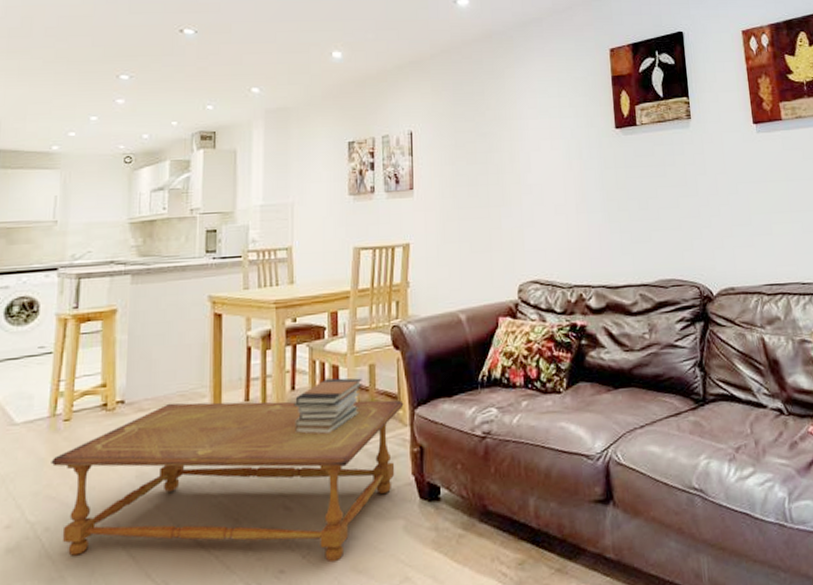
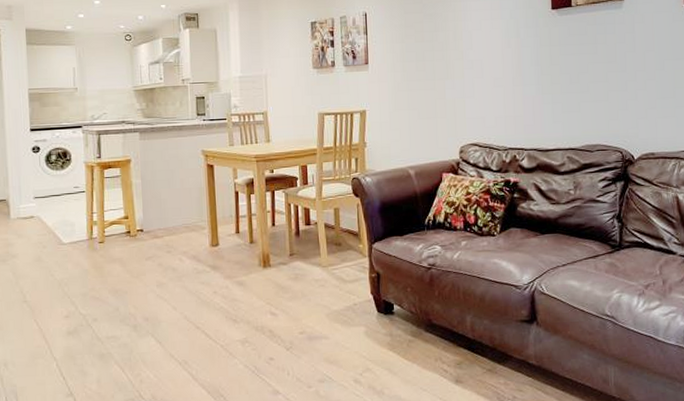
coffee table: present [51,400,404,563] -> none [93,232,363,355]
book stack: present [293,378,362,435] -> none [274,218,329,261]

